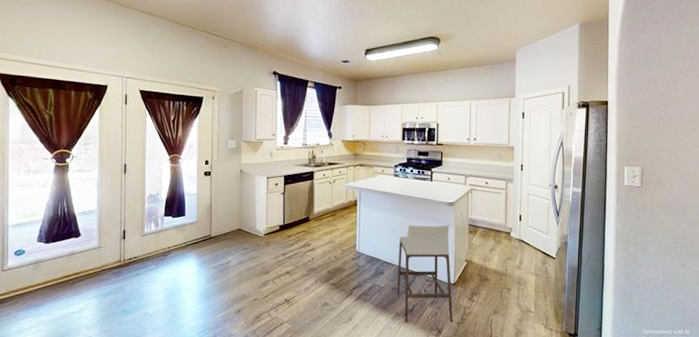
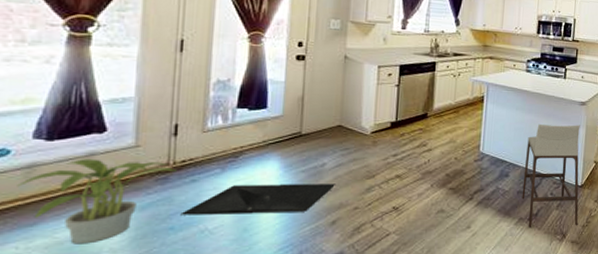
potted plant: none [30,257,126,321] -> present [17,158,176,244]
door mat: none [130,278,238,302] -> present [180,184,335,215]

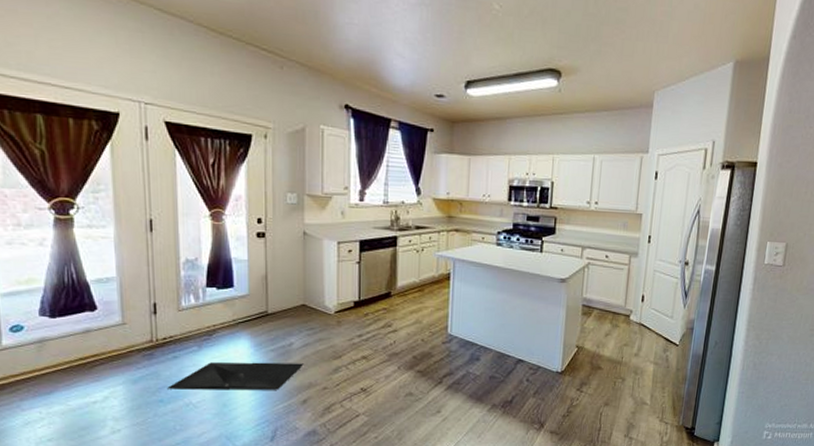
potted plant: present [17,158,176,244] -> none [33,335,159,412]
bar stool: present [522,124,580,227] -> none [494,304,560,416]

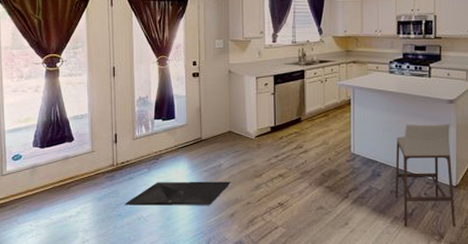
bar stool: none [494,304,560,416] -> present [395,124,455,227]

